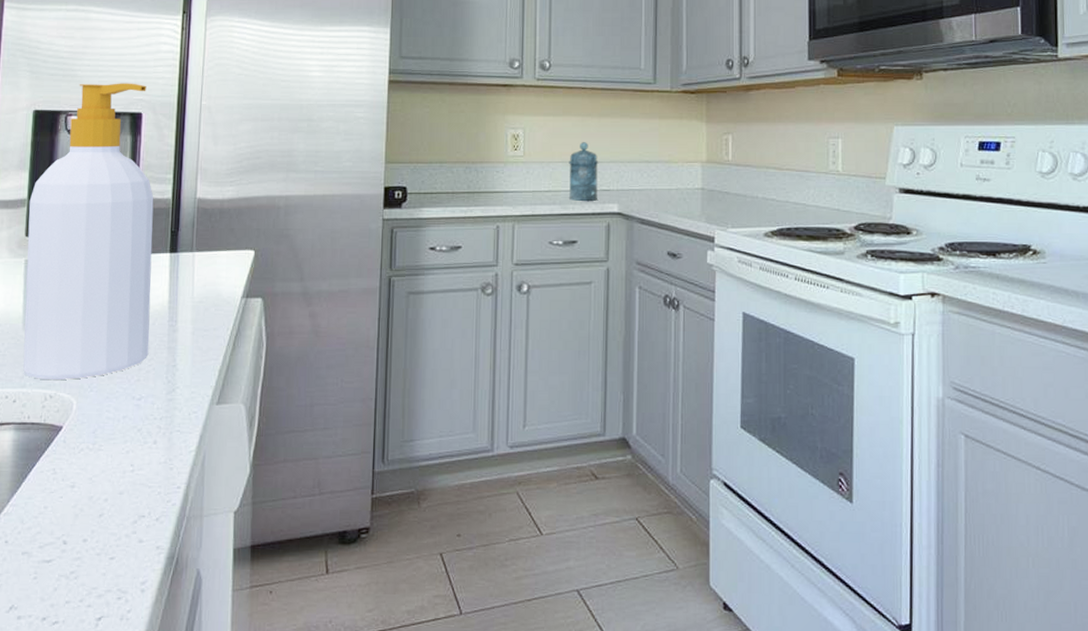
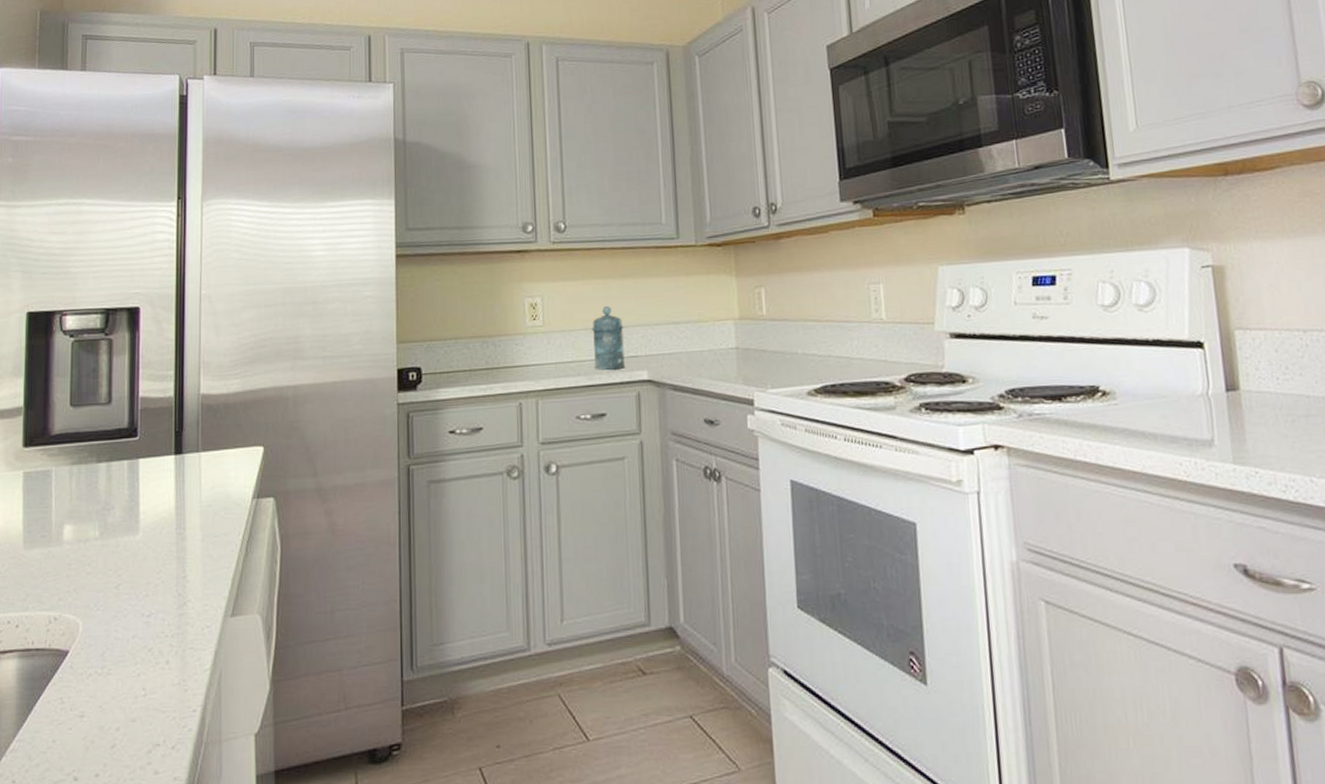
soap bottle: present [23,83,154,381] -> none [25,276,157,601]

